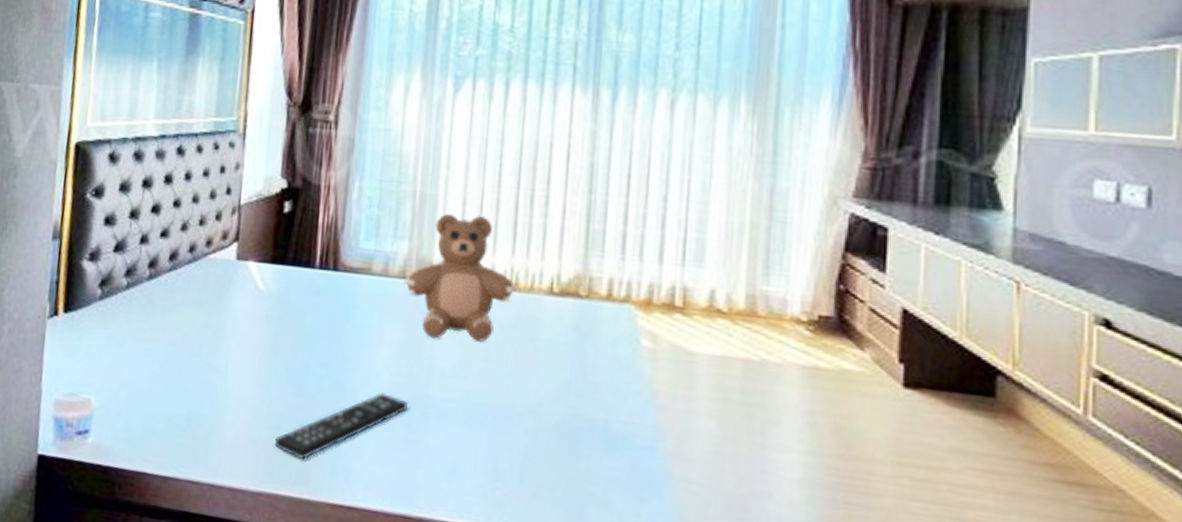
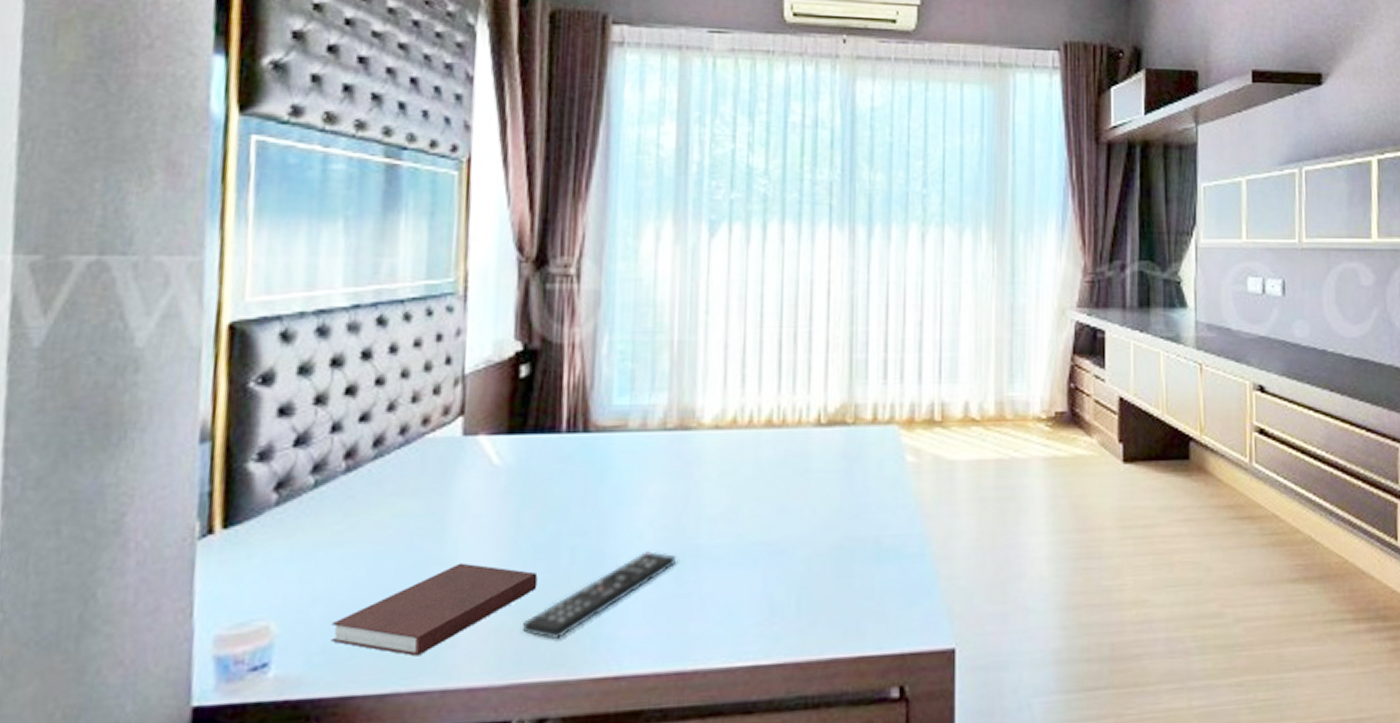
notebook: none [132,373,290,450] -> present [330,563,538,657]
teddy bear: present [402,213,518,342] -> none [663,358,785,487]

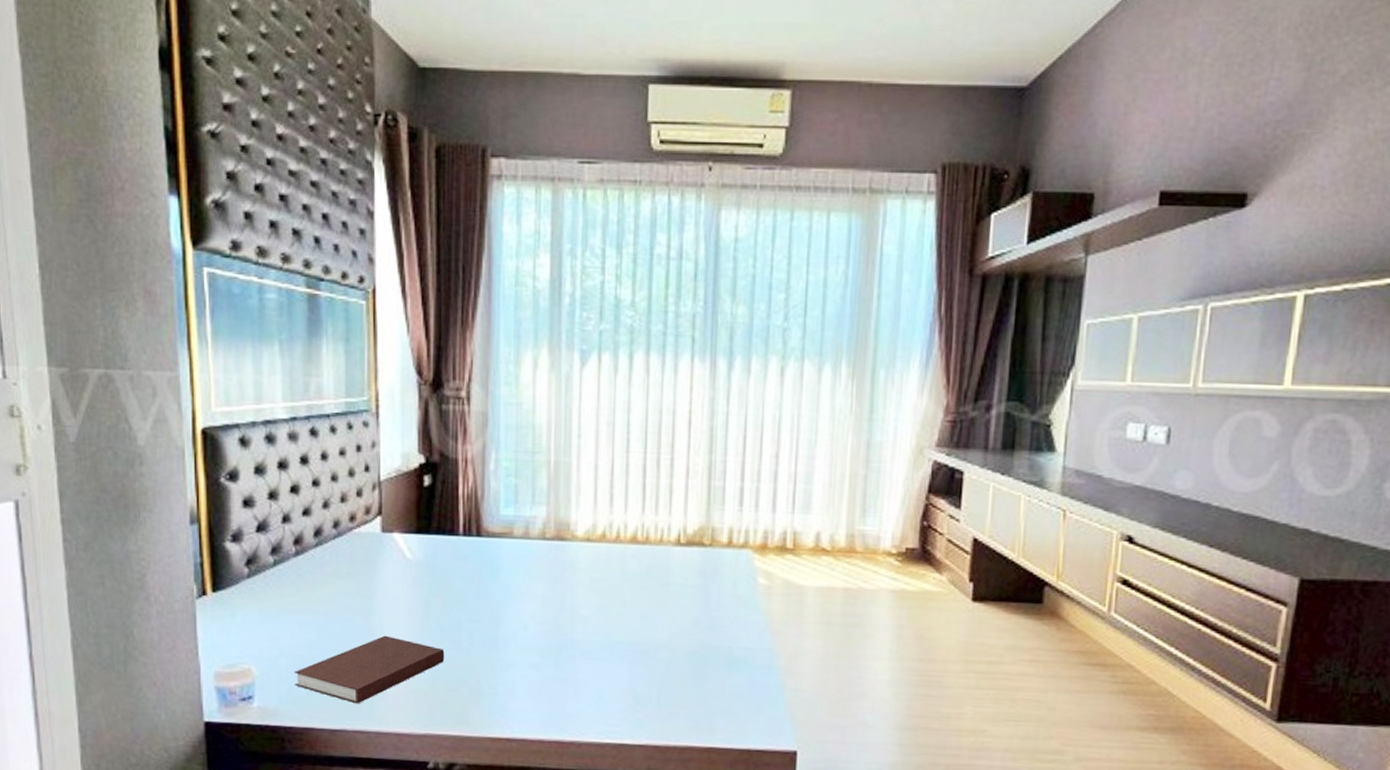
remote control: present [522,551,676,640] -> none [434,640,555,704]

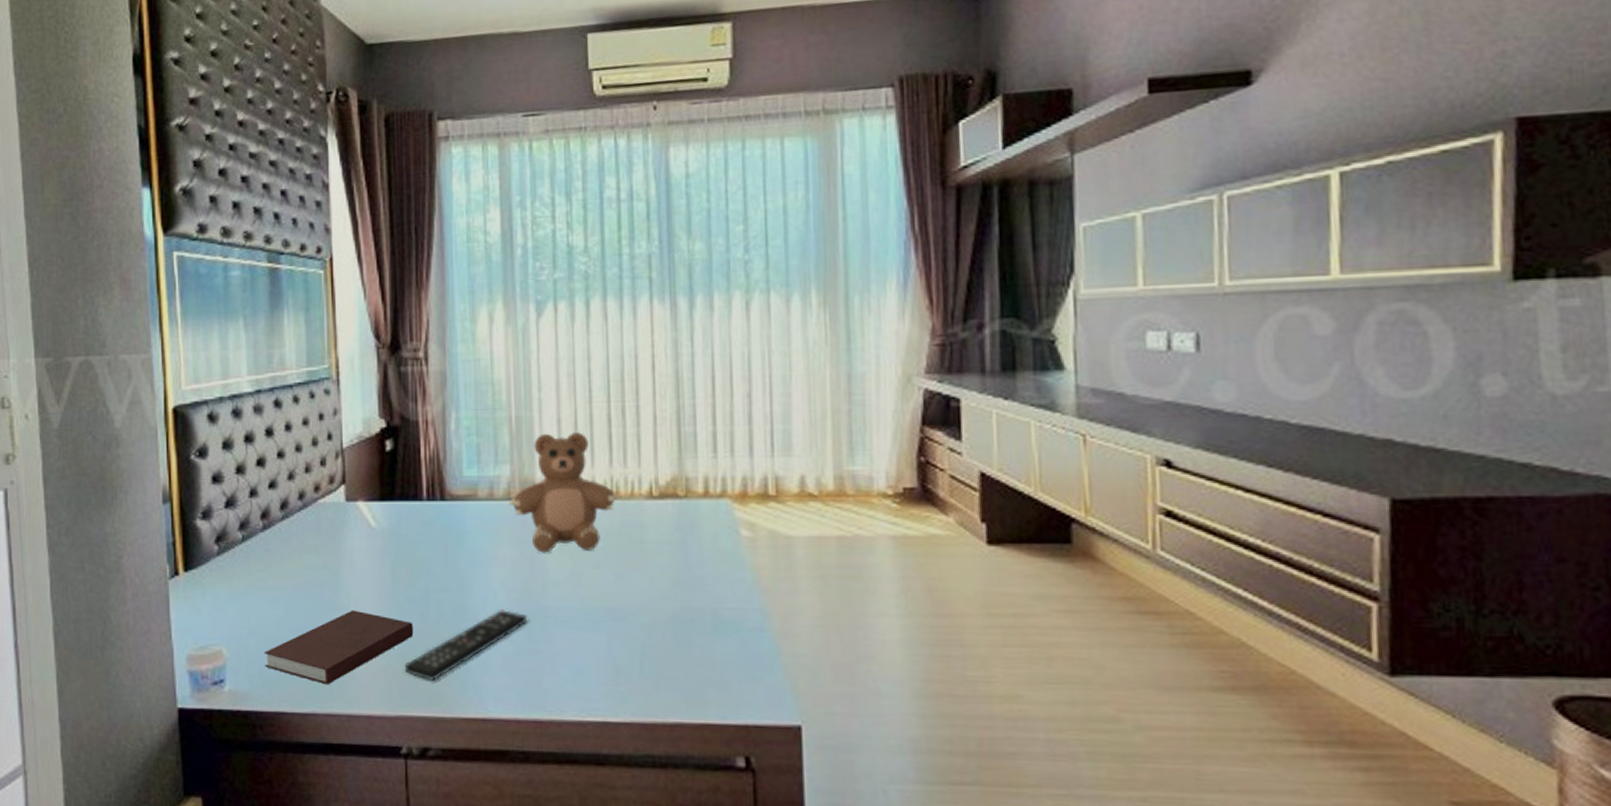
remote control: none [434,640,555,704] -> present [404,610,527,682]
teddy bear: none [543,478,649,591] -> present [508,432,619,553]

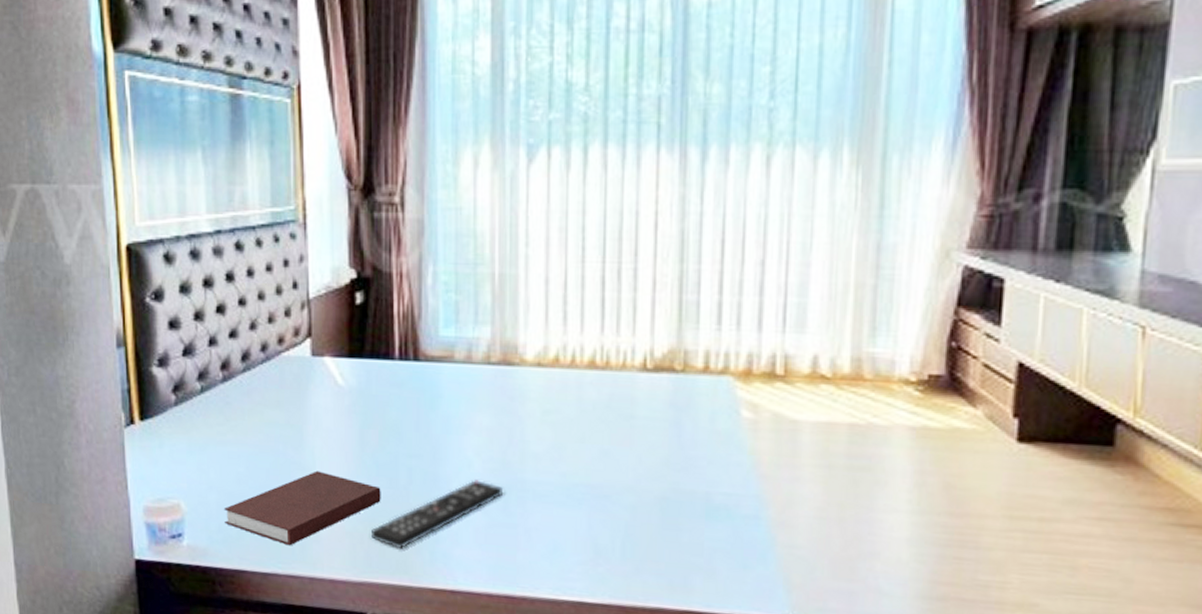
teddy bear: present [508,432,619,553] -> none [487,293,609,423]

